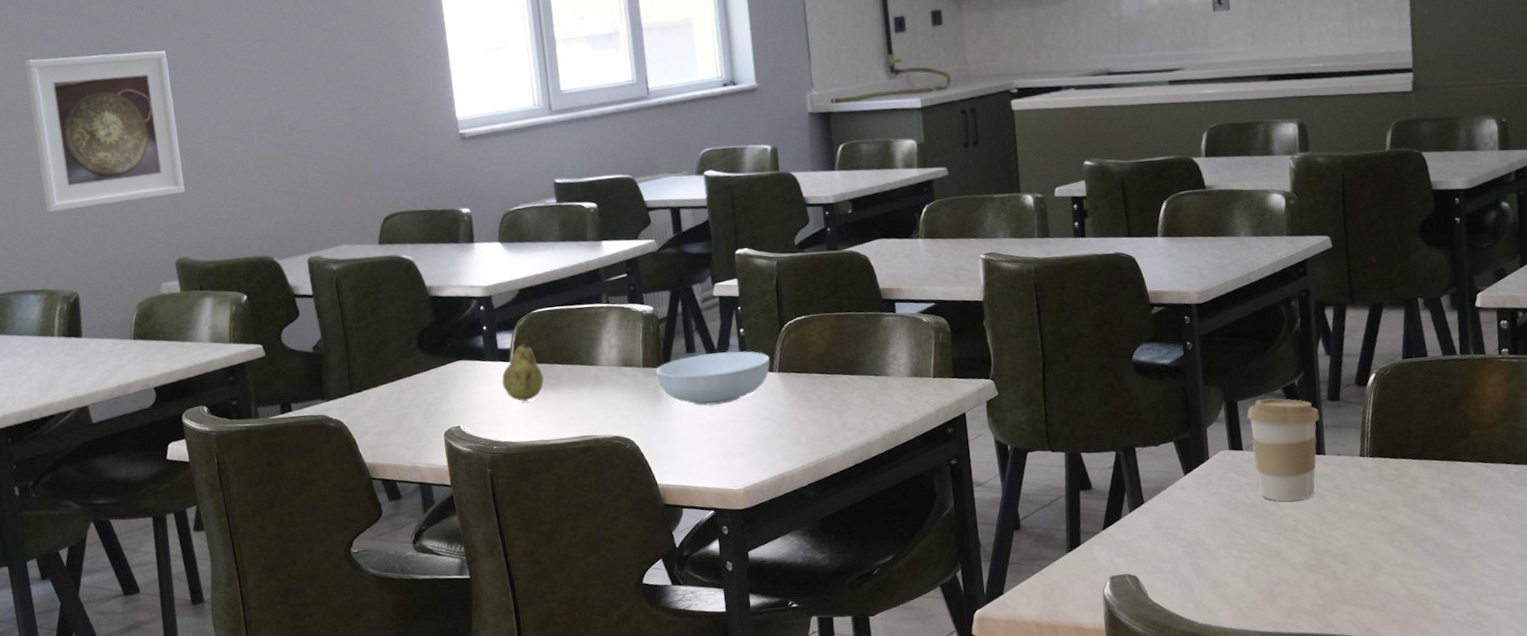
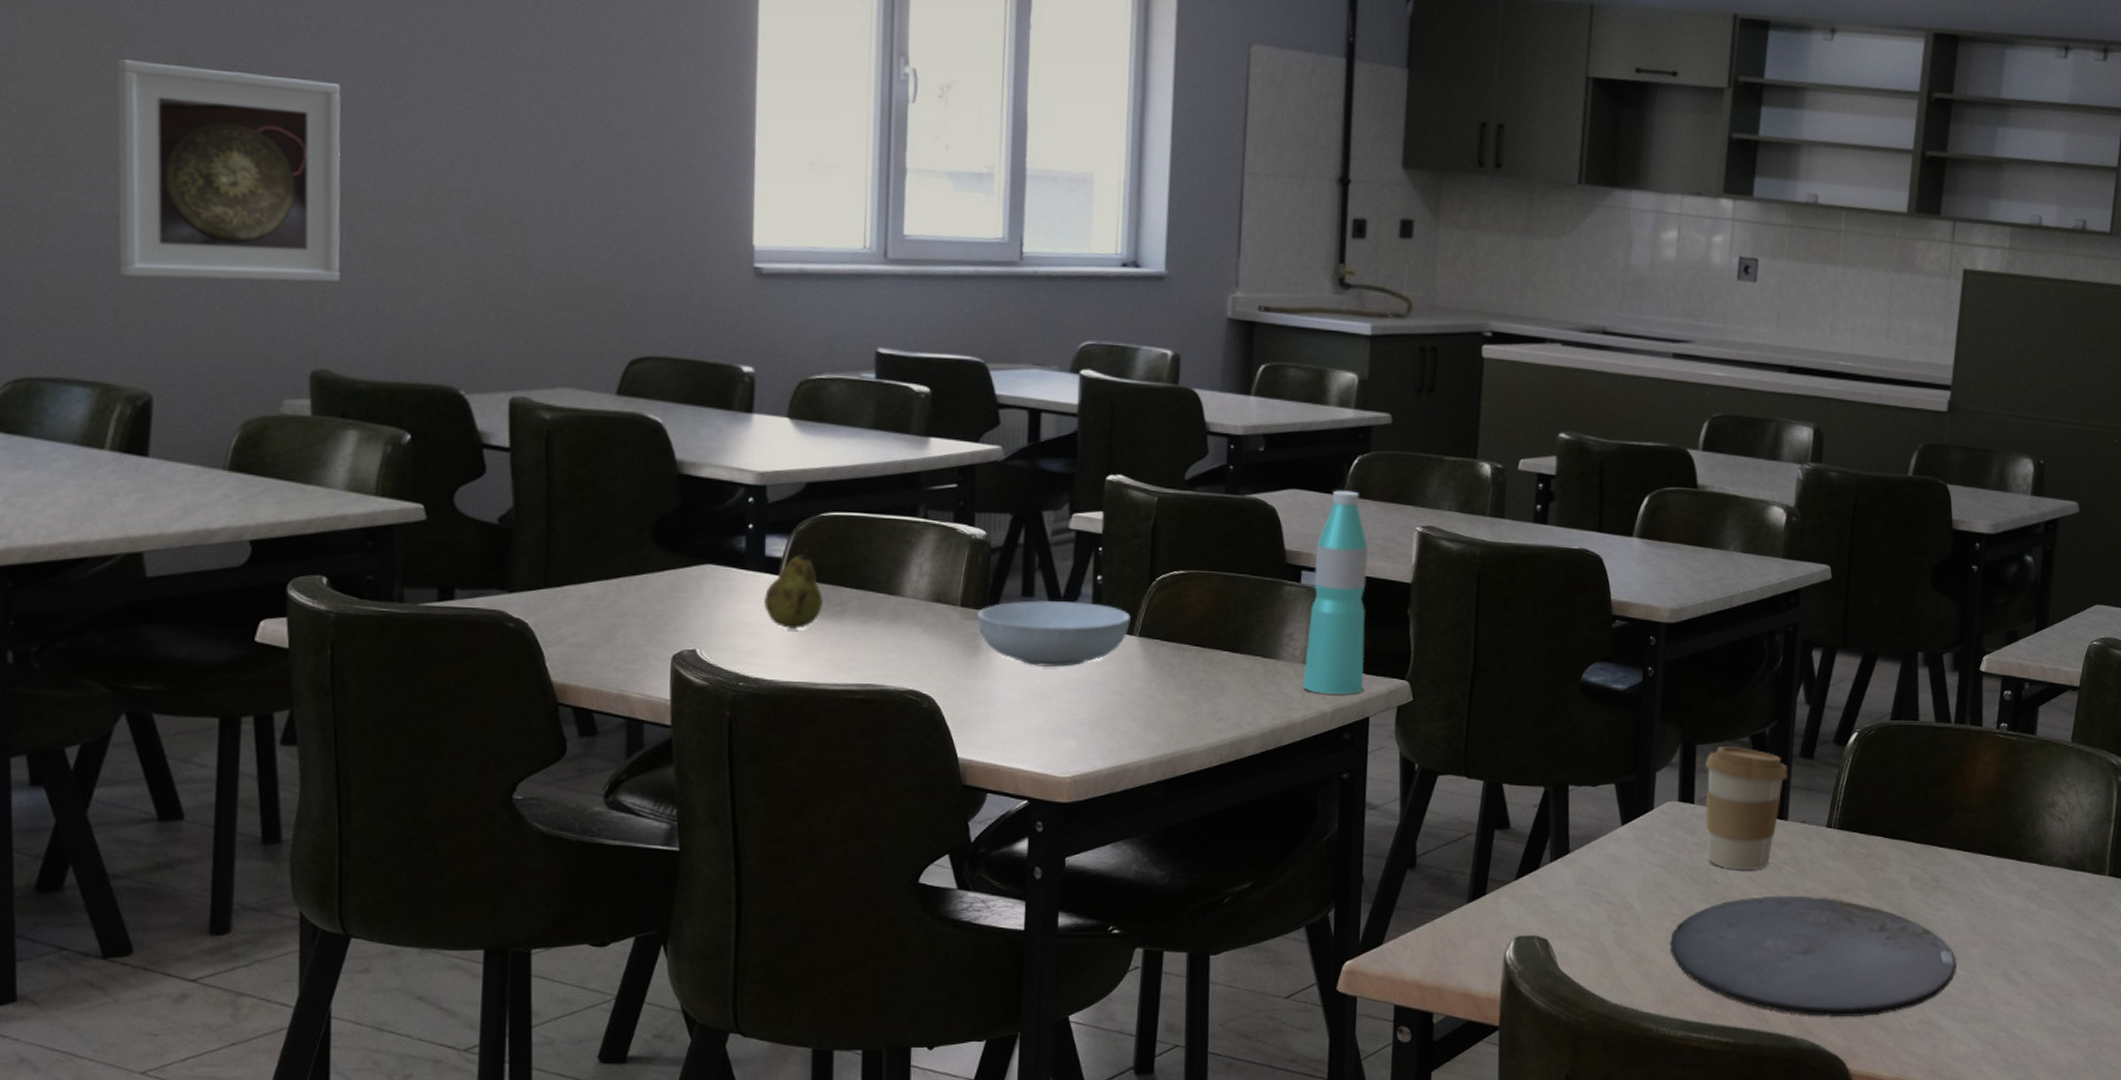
water bottle: none [904,233,958,399] -> present [1302,490,1369,695]
plate: none [1239,516,1495,618] -> present [1669,895,1958,1018]

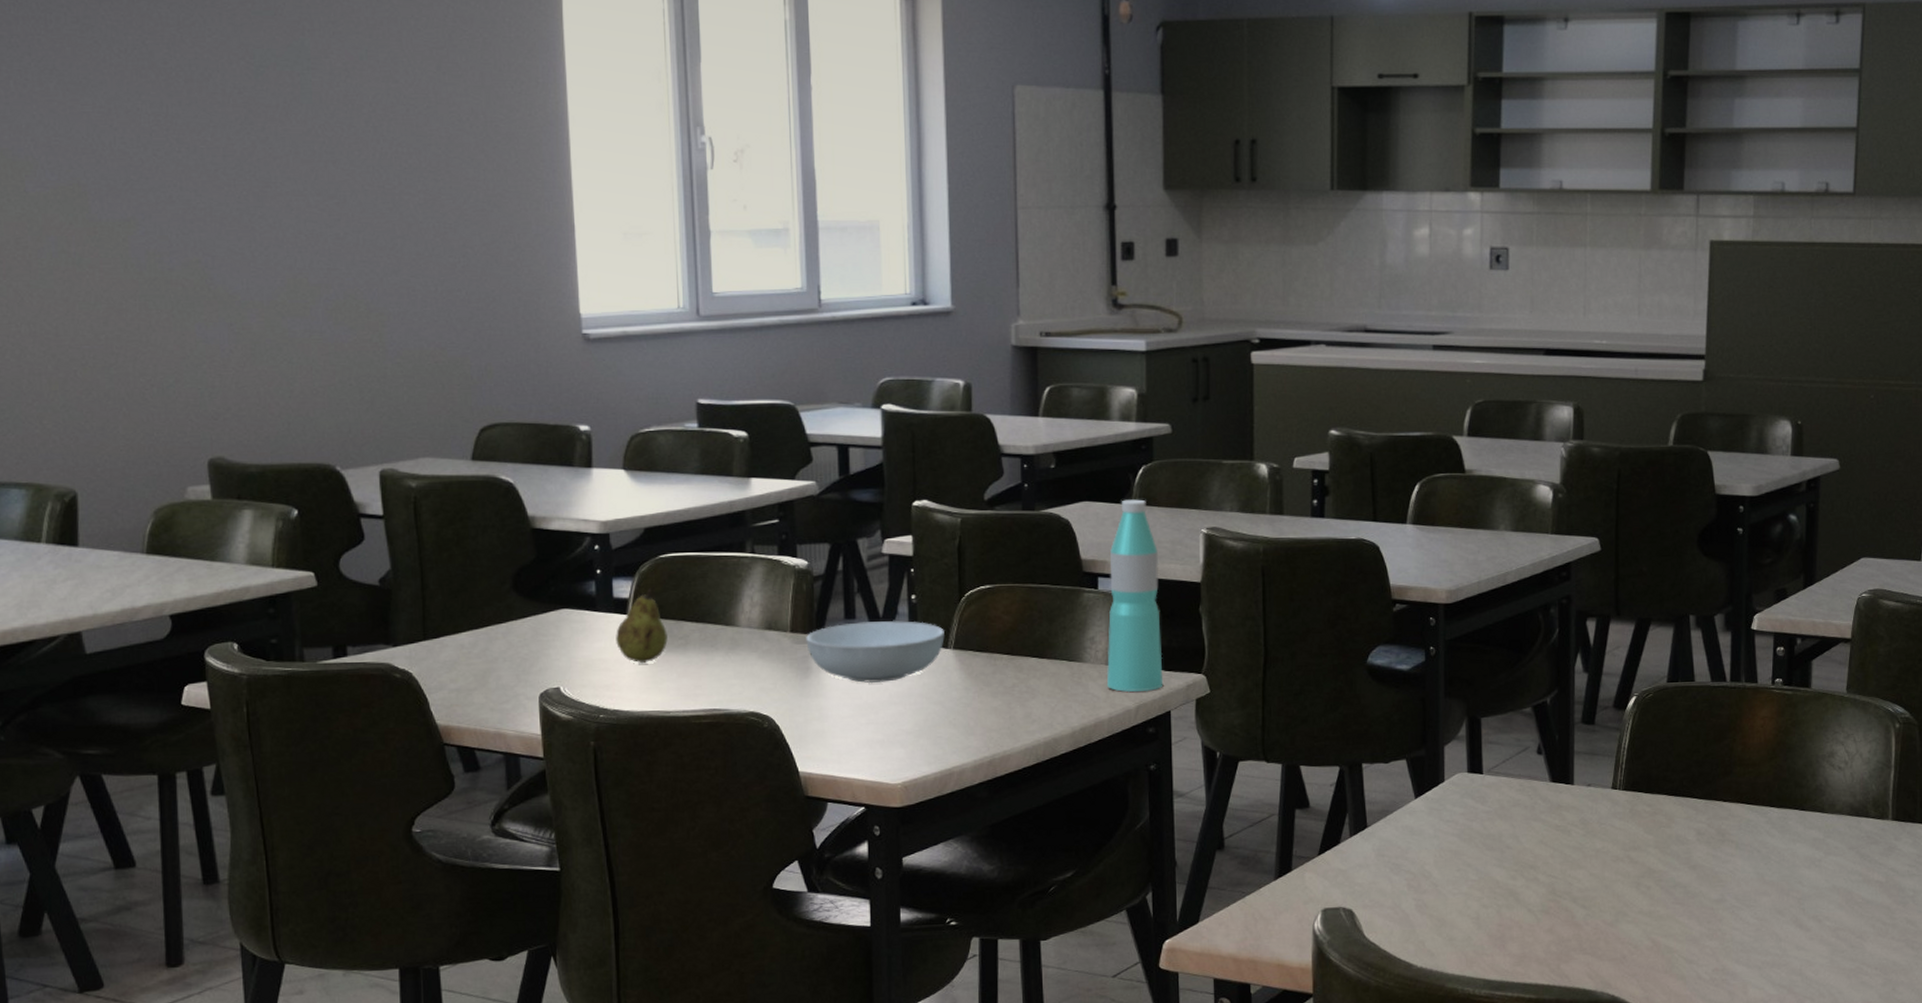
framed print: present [116,59,342,282] -> none [21,193,225,388]
plate: present [1669,895,1958,1018] -> none [1469,855,1748,970]
coffee cup: present [1705,746,1788,870] -> none [1491,717,1571,834]

